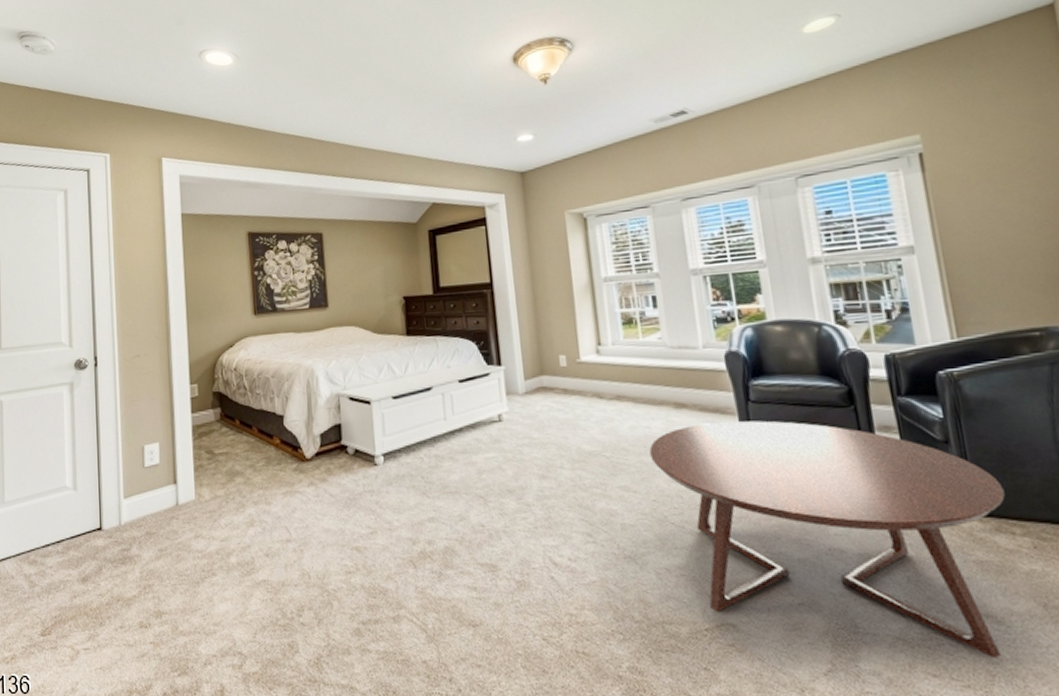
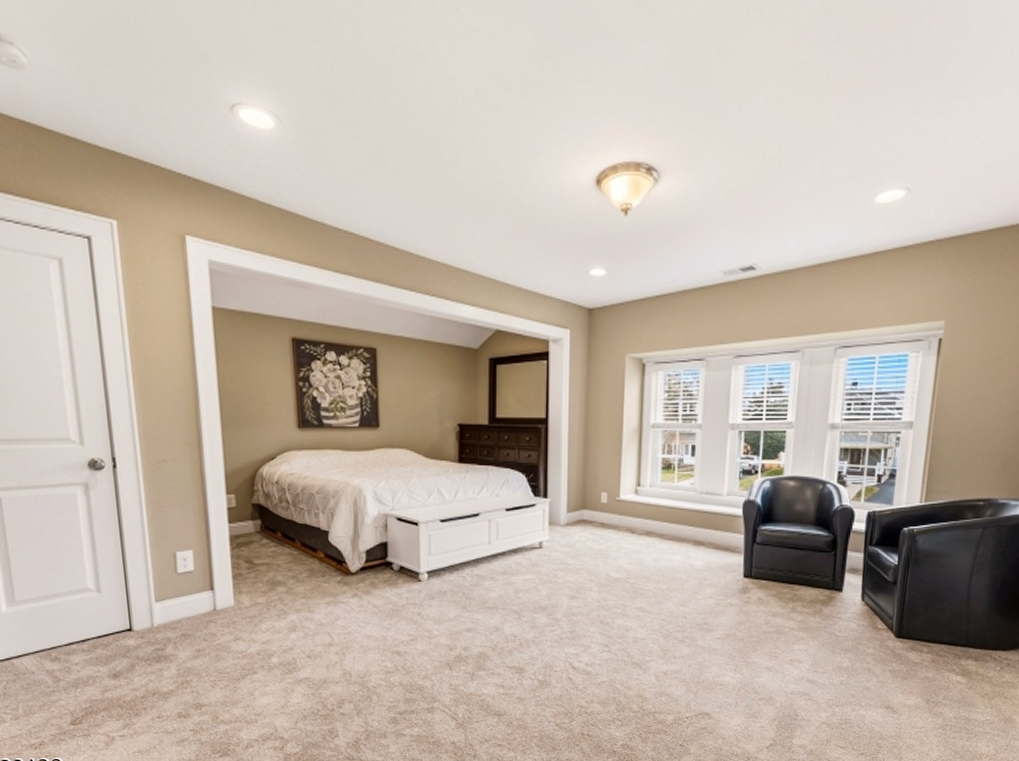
coffee table: present [649,420,1005,658] -> none [666,559,924,735]

